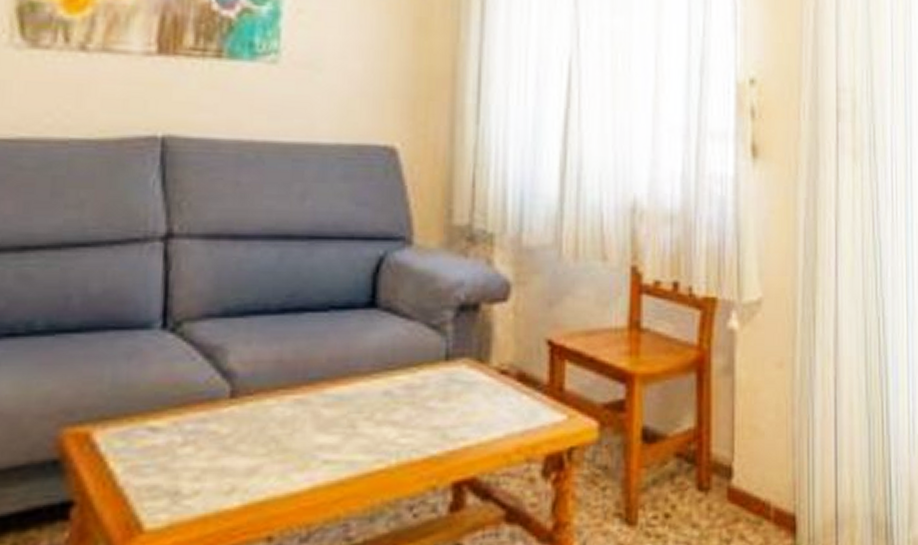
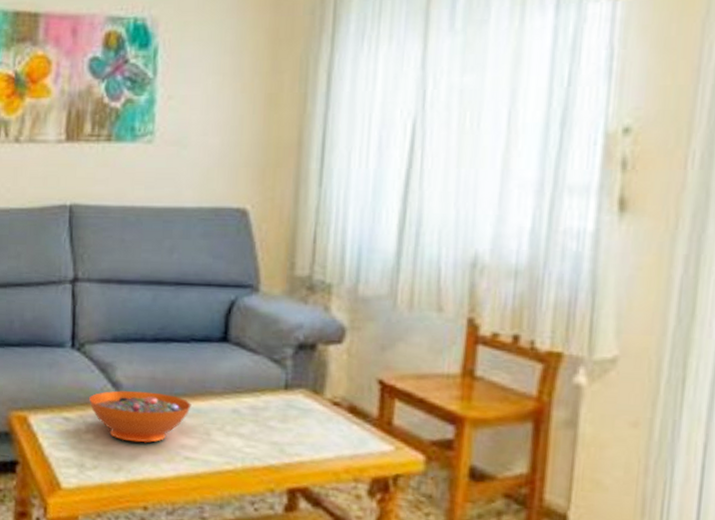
decorative bowl: none [188,379,331,450] -> present [89,390,192,443]

